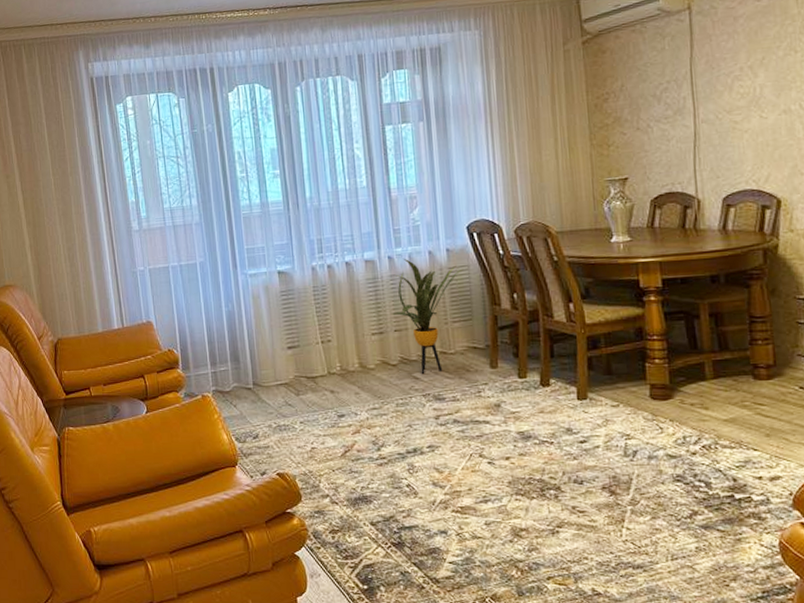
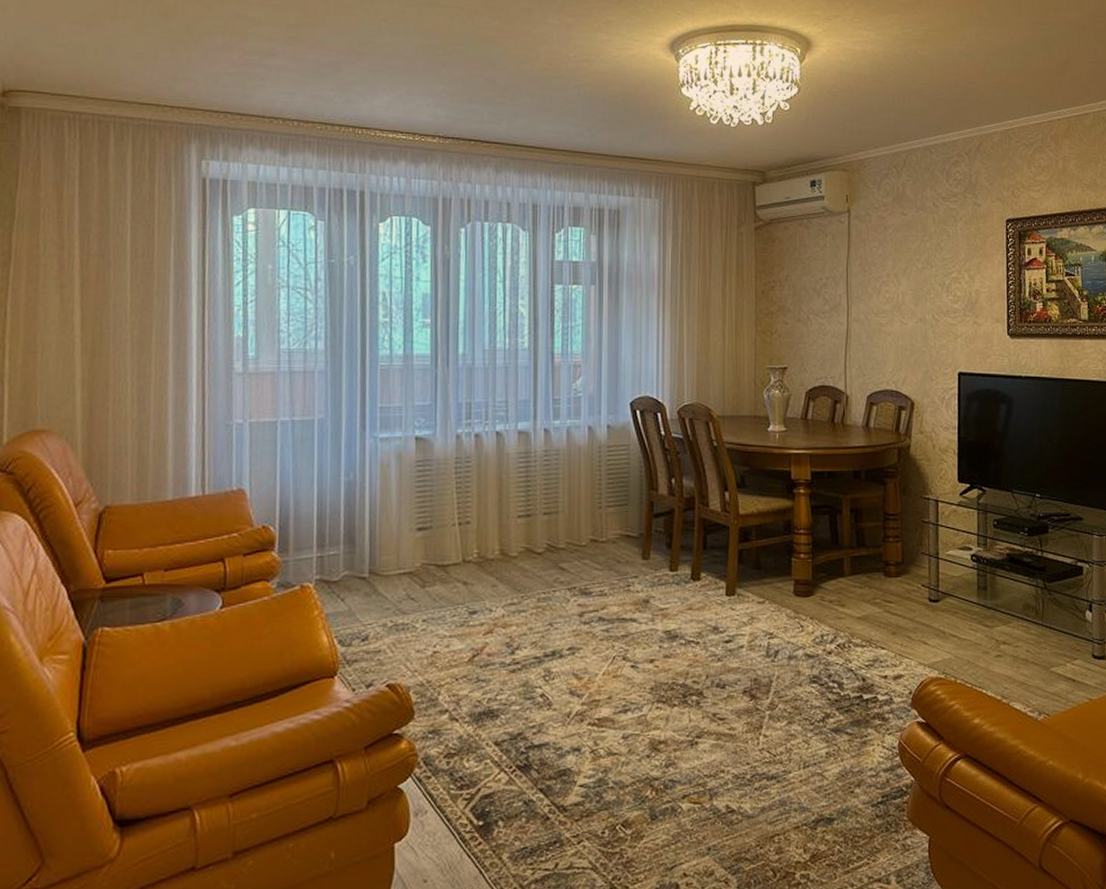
house plant: present [391,259,464,374] -> none [541,433,623,564]

